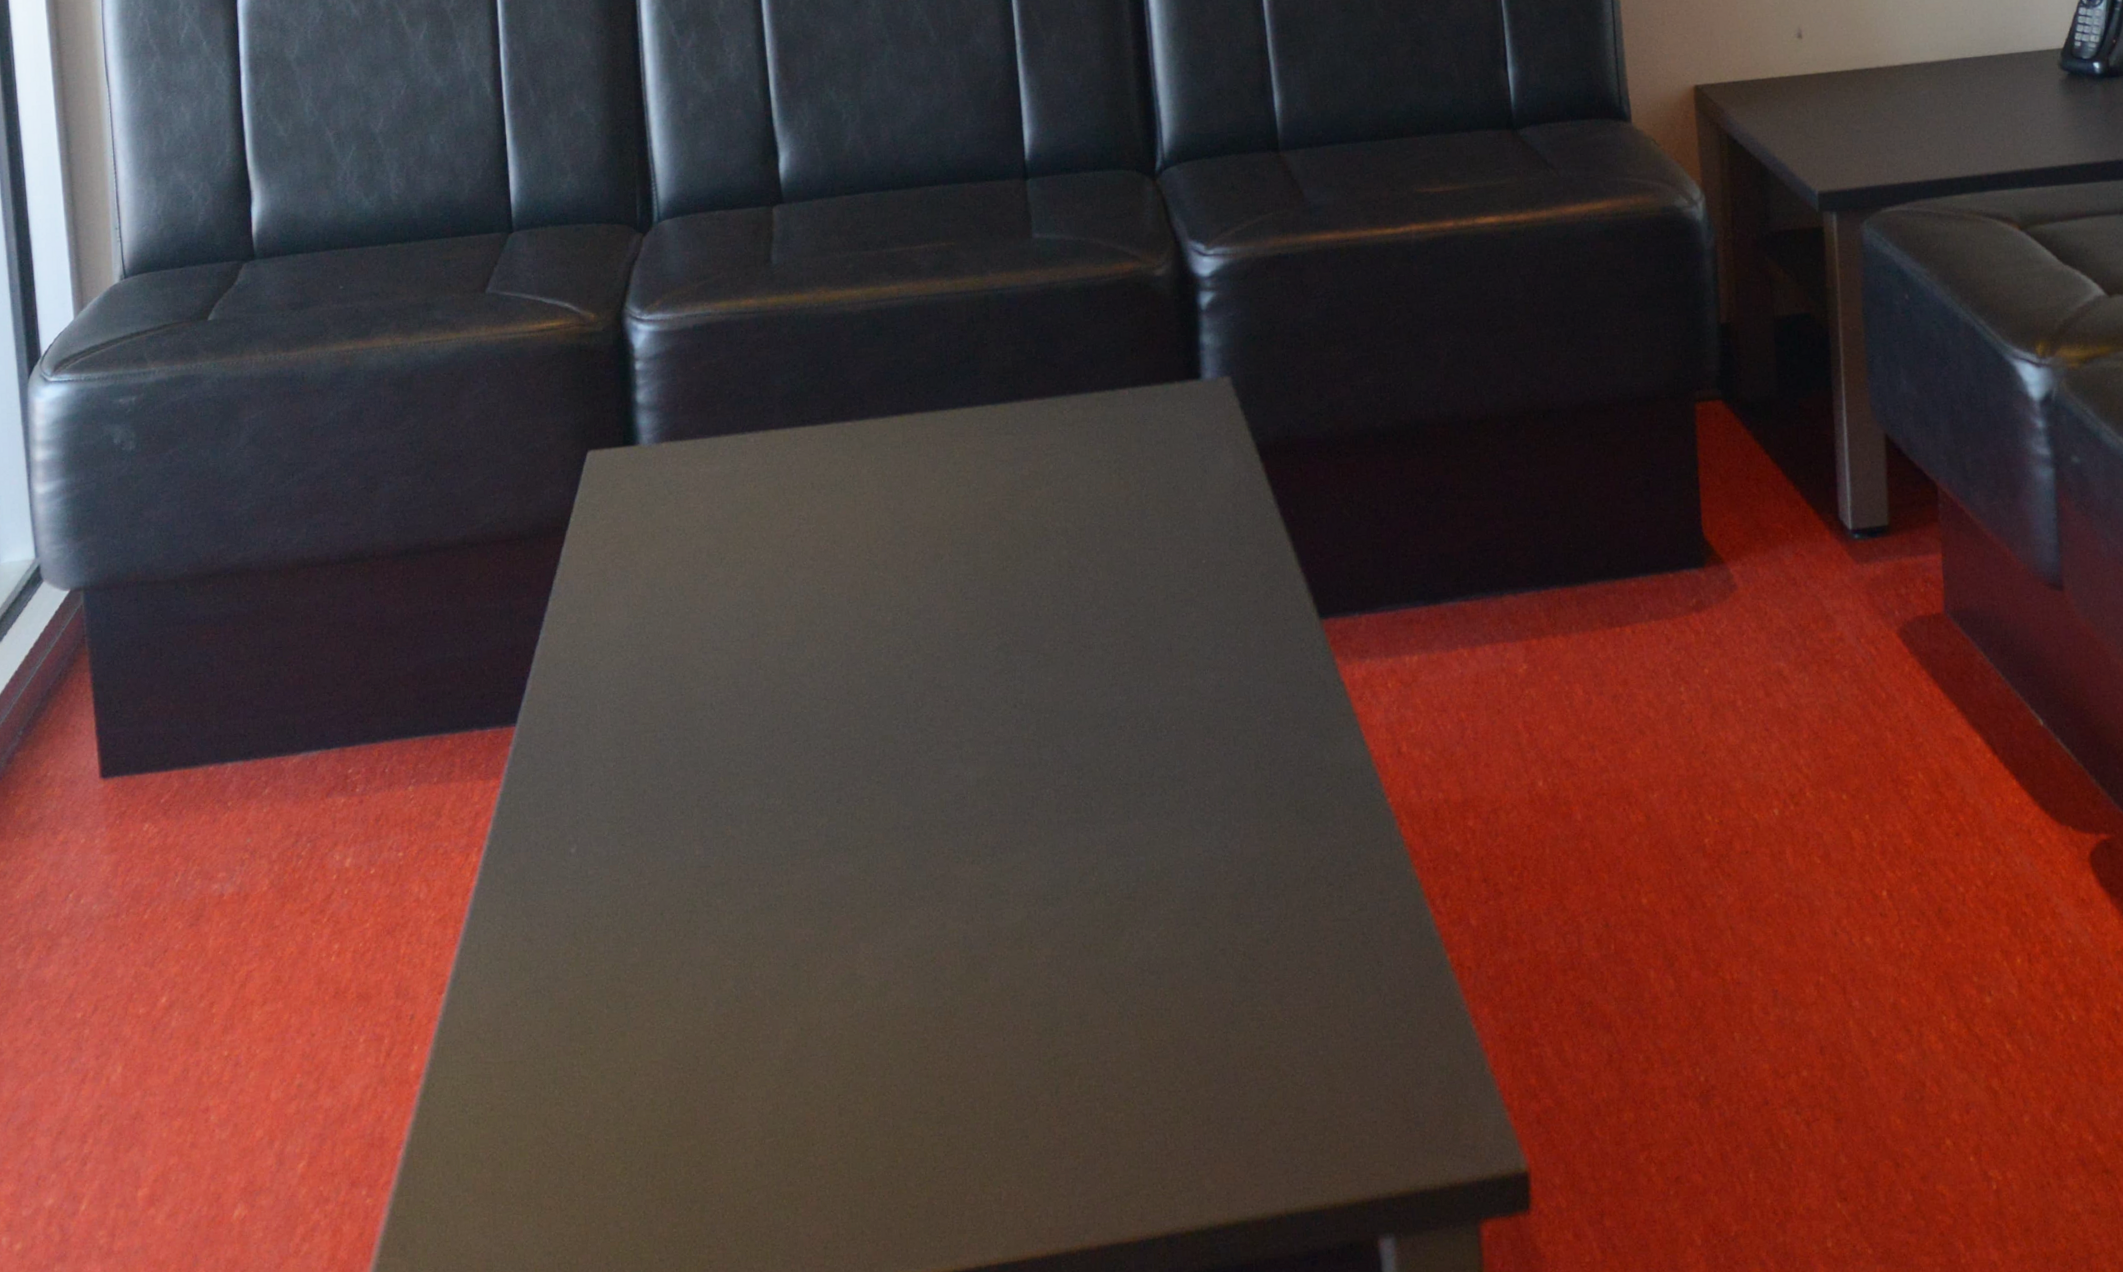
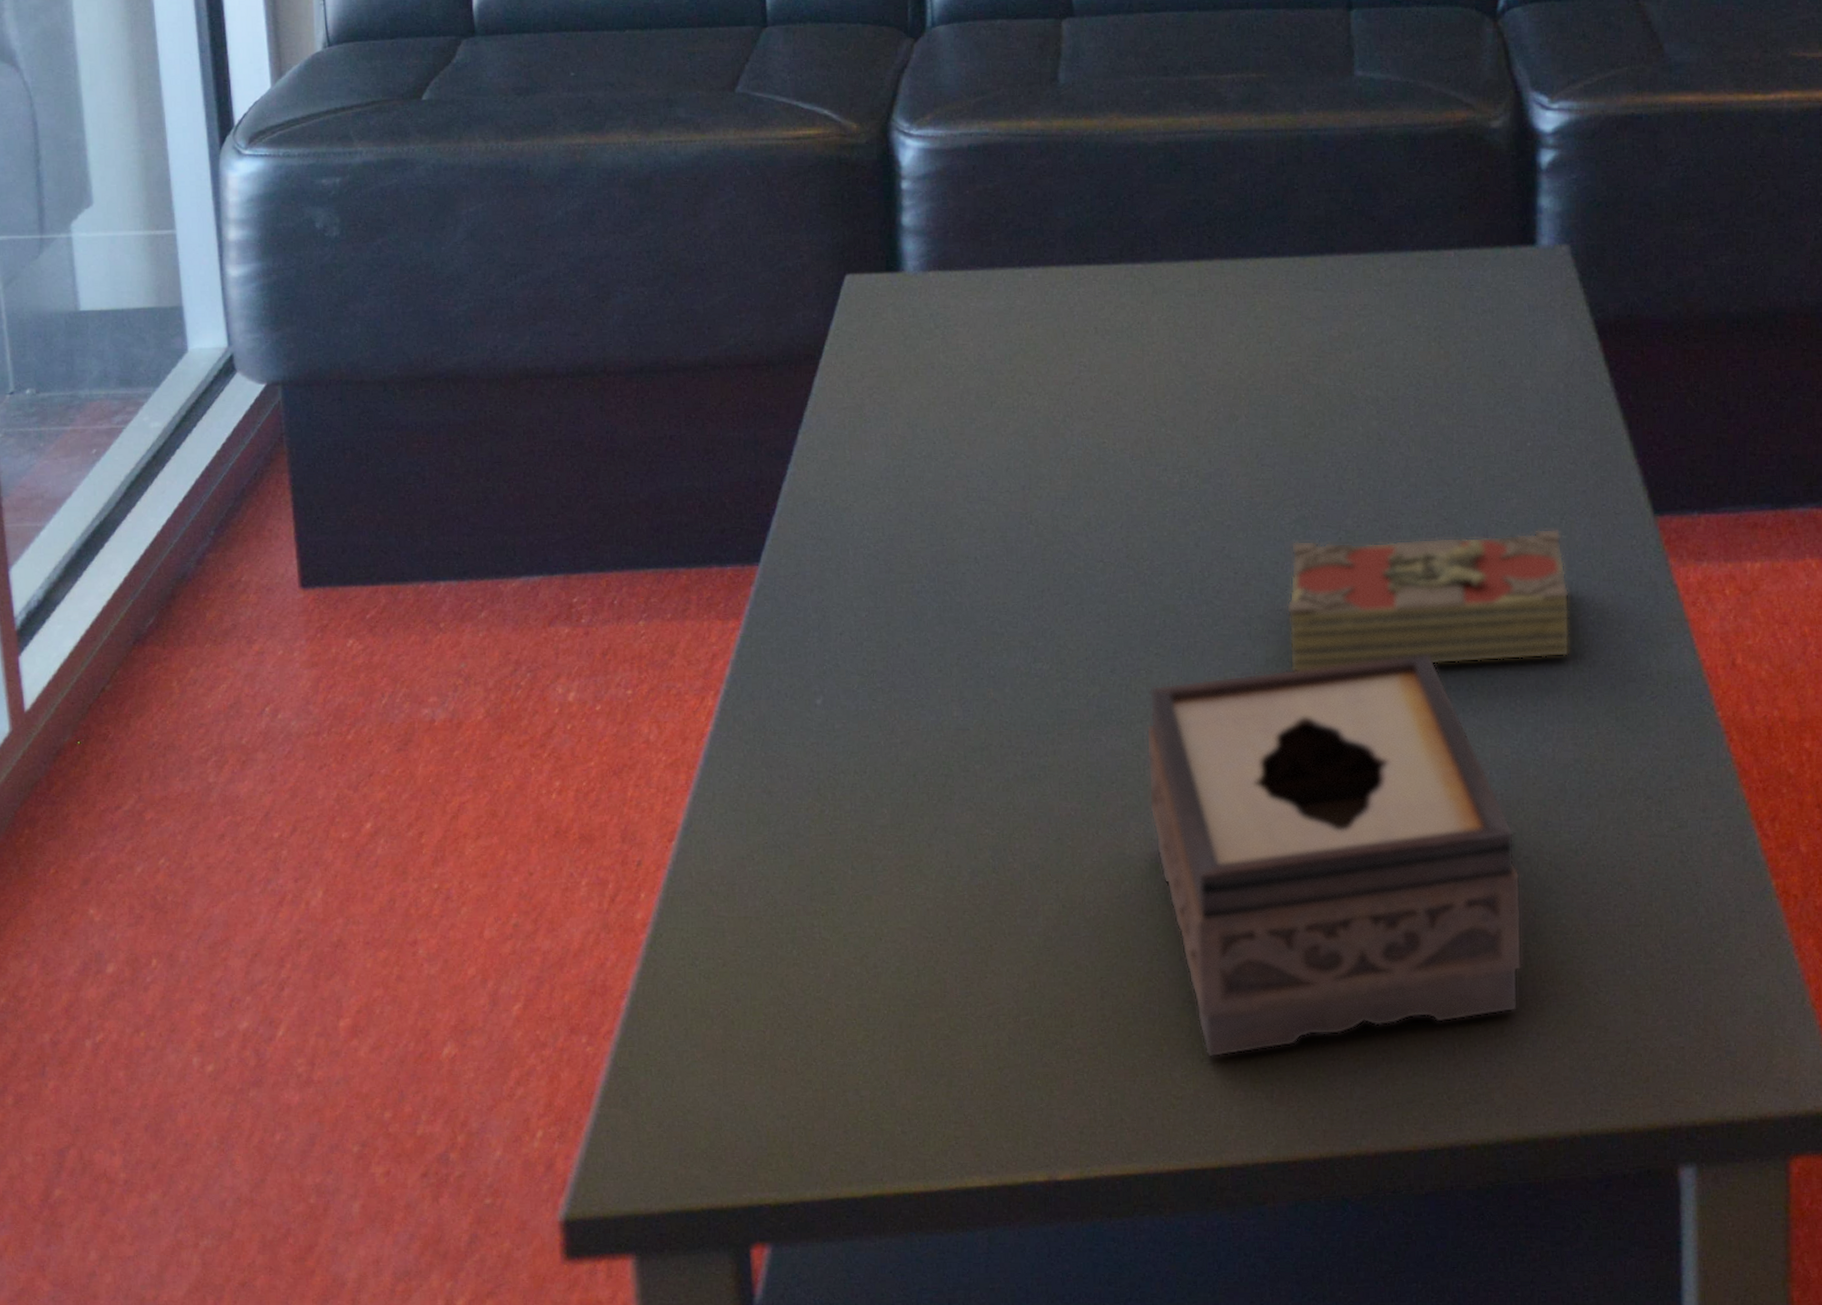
tissue box: none [871,764,1224,1166] -> present [1146,655,1523,1059]
book: none [993,637,1252,789] -> present [1286,528,1570,672]

